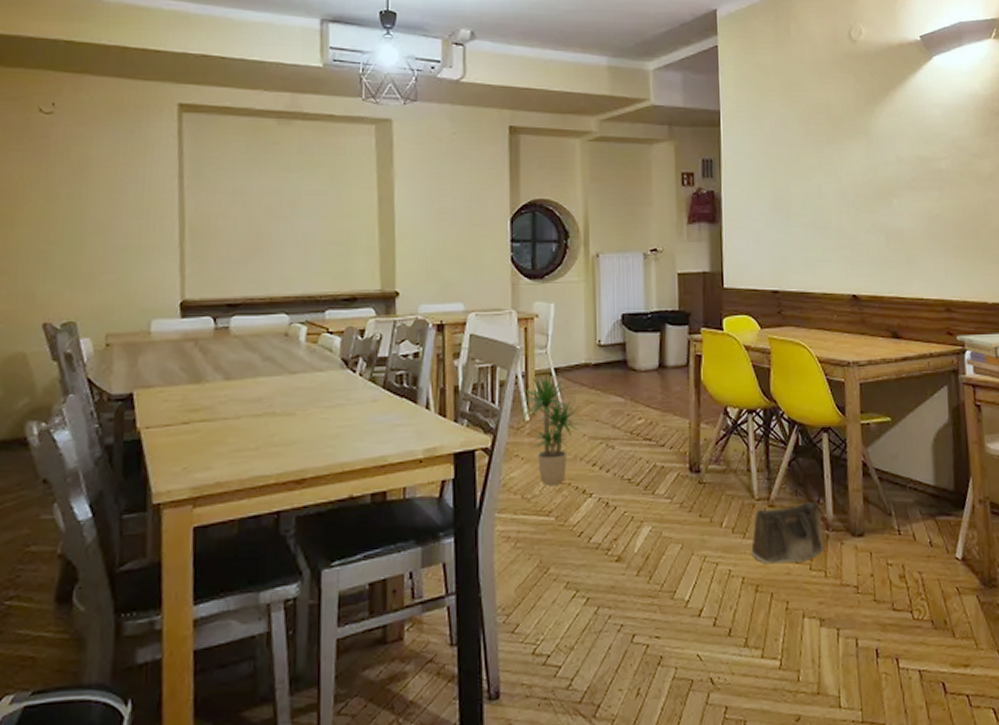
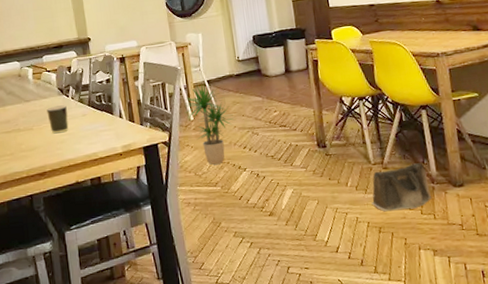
mug: none [320,383,350,424] -> present [47,105,69,134]

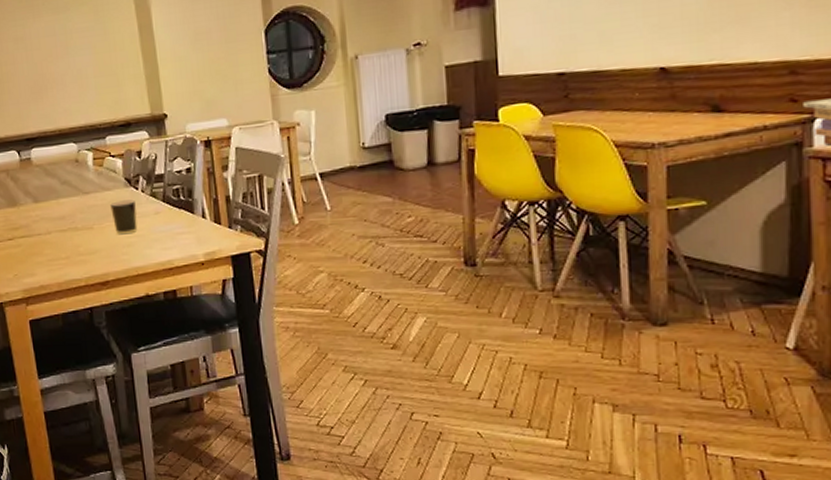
potted plant: present [184,83,236,165] -> none [286,176,355,281]
saddlebag: present [371,163,431,212] -> none [532,292,618,353]

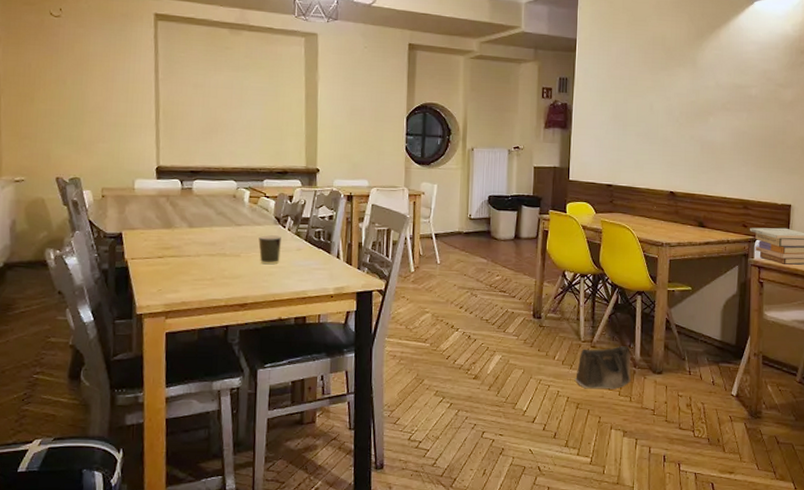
saddlebag: none [532,292,618,353] -> present [574,346,631,389]

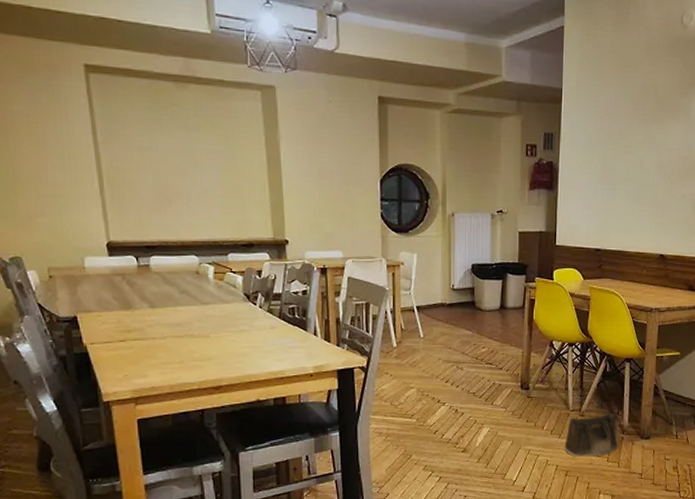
mug: present [258,235,281,265] -> none [228,313,253,345]

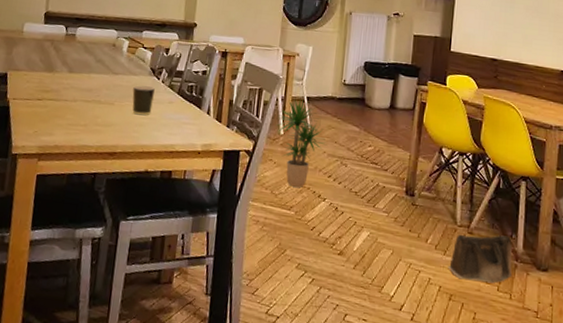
mug: none [228,313,253,345] -> present [132,85,155,116]
potted plant: none [387,309,442,396] -> present [275,99,327,188]

